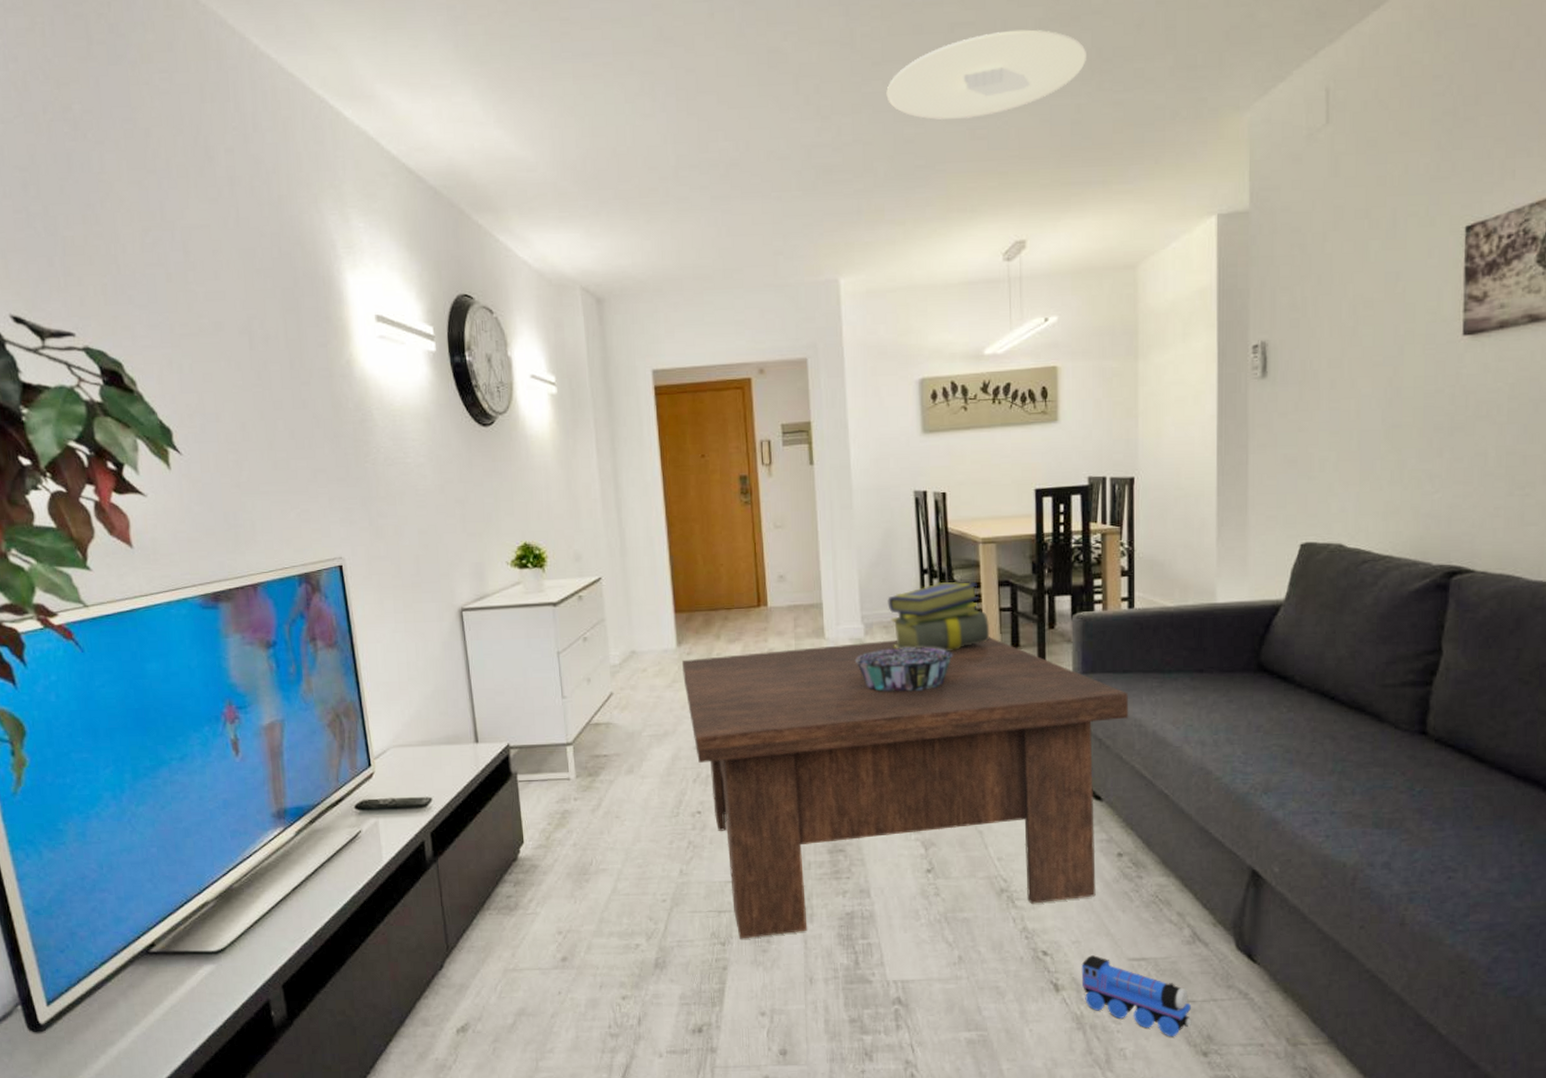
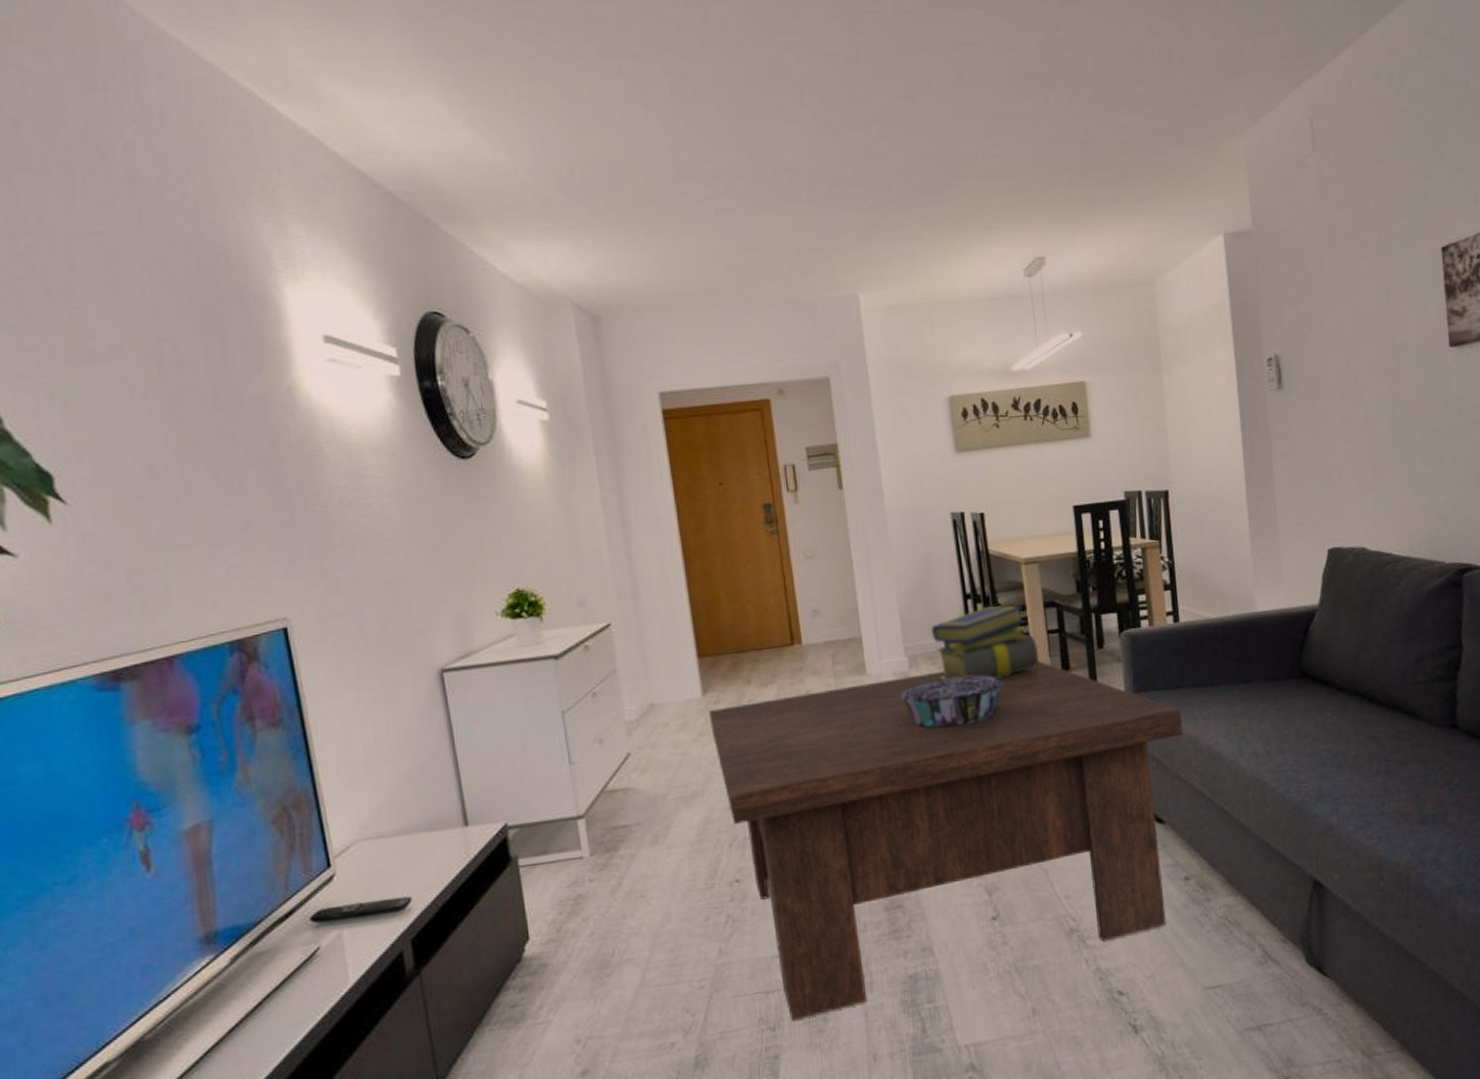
ceiling light: present [886,29,1086,120] -> none [895,52,1090,136]
toy train: present [1081,955,1192,1037] -> none [1158,989,1271,1066]

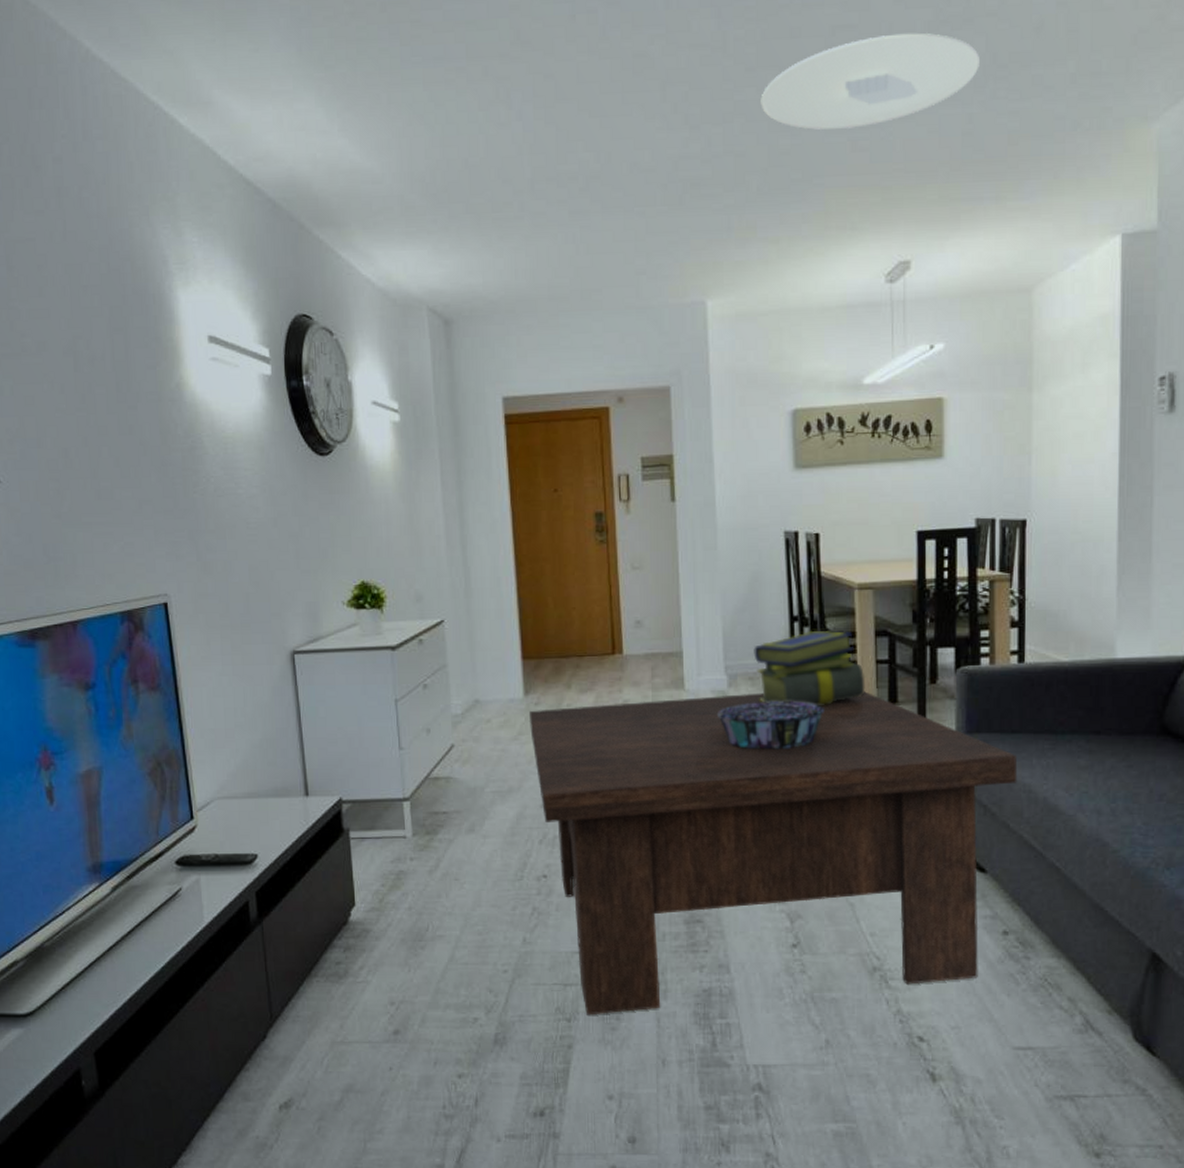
ceiling light: none [895,52,1090,136] -> present [760,33,980,130]

